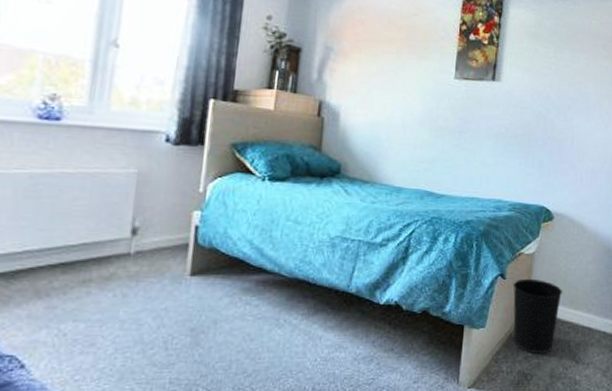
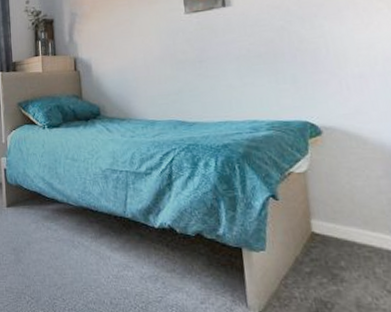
wastebasket: present [513,278,562,354] -> none [287,198,353,280]

